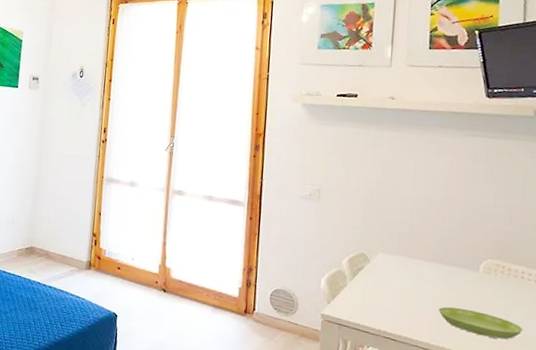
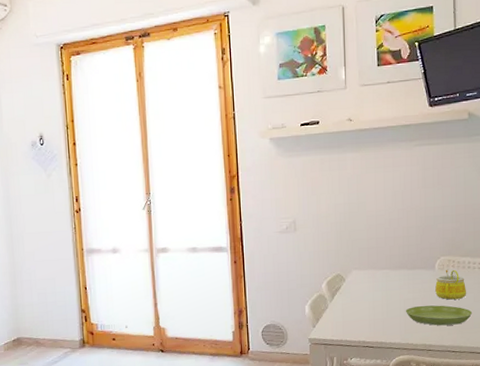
mug: none [477,275,518,311] -> present [435,269,467,300]

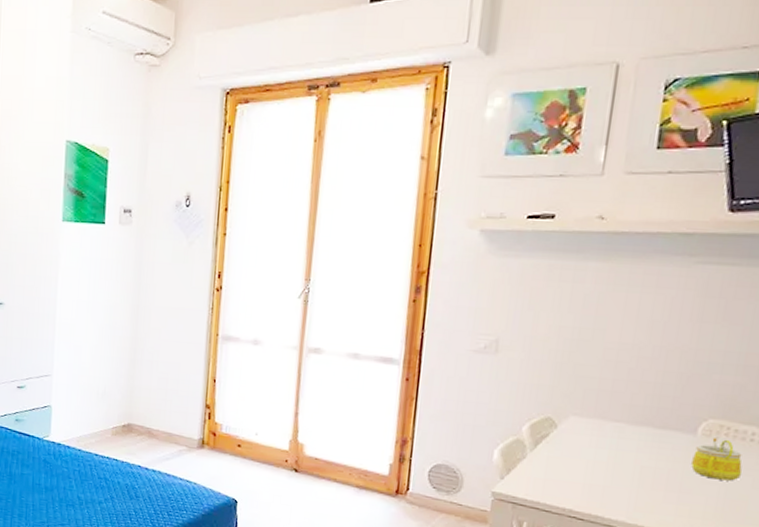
saucer: present [405,305,473,326] -> none [639,478,747,515]

